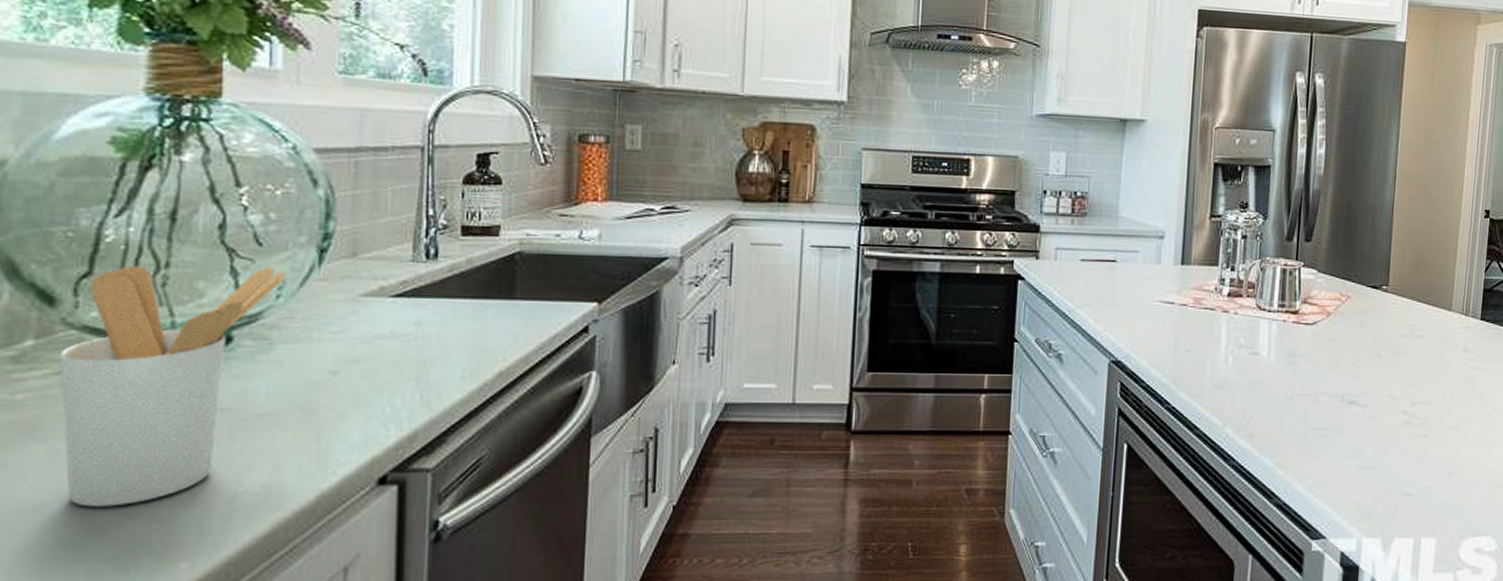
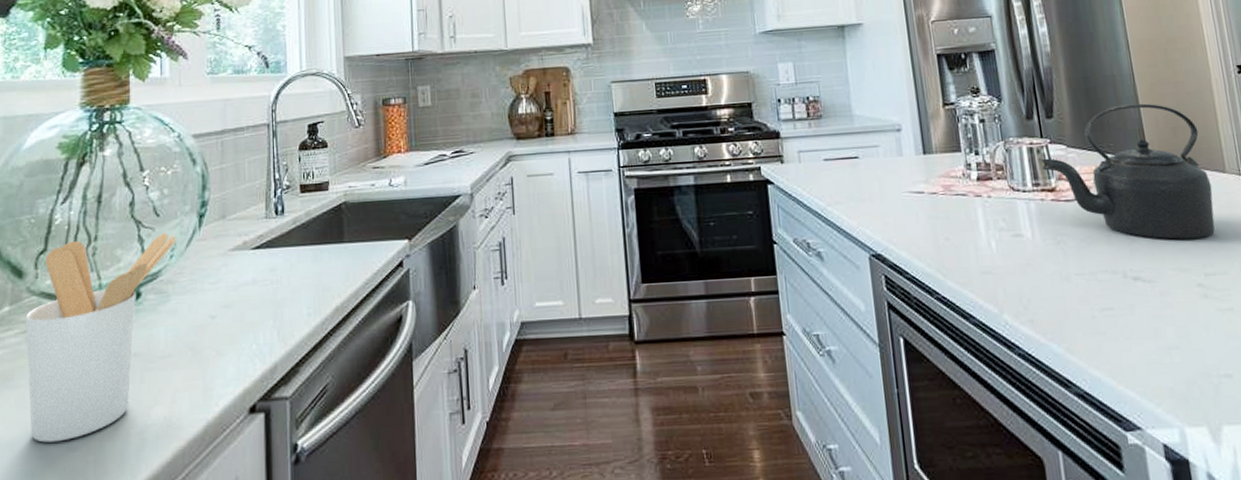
kettle: none [1291,236,1437,369] -> present [1041,103,1215,240]

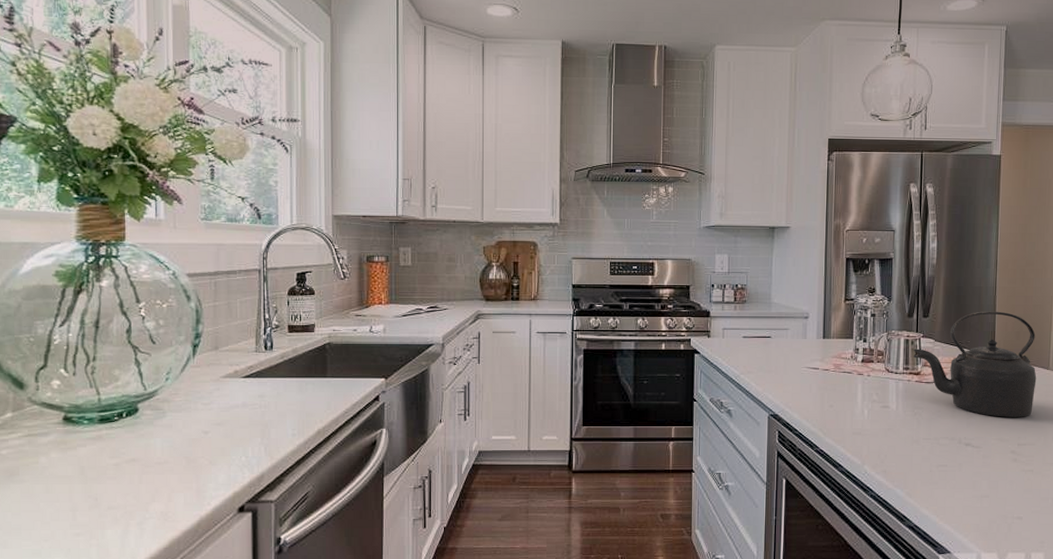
utensil holder: present [25,233,177,443] -> none [27,358,172,528]

